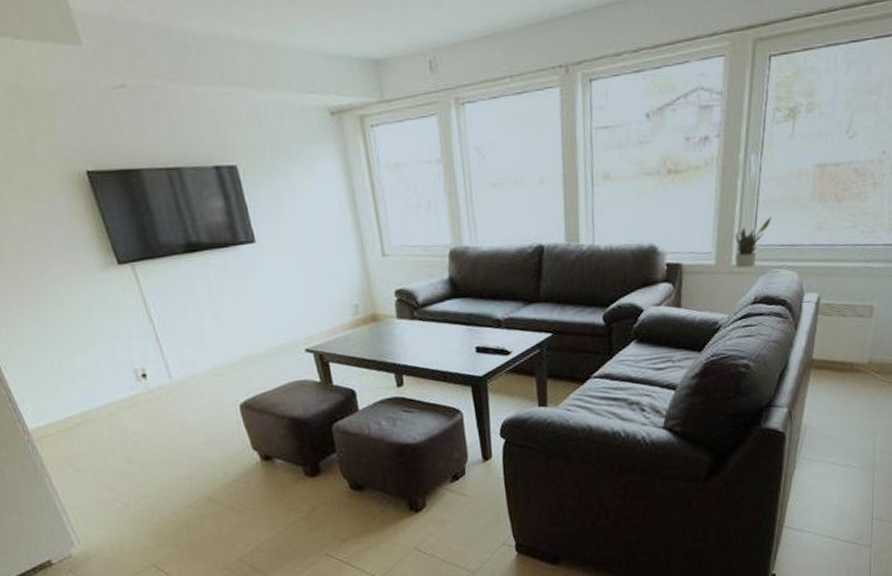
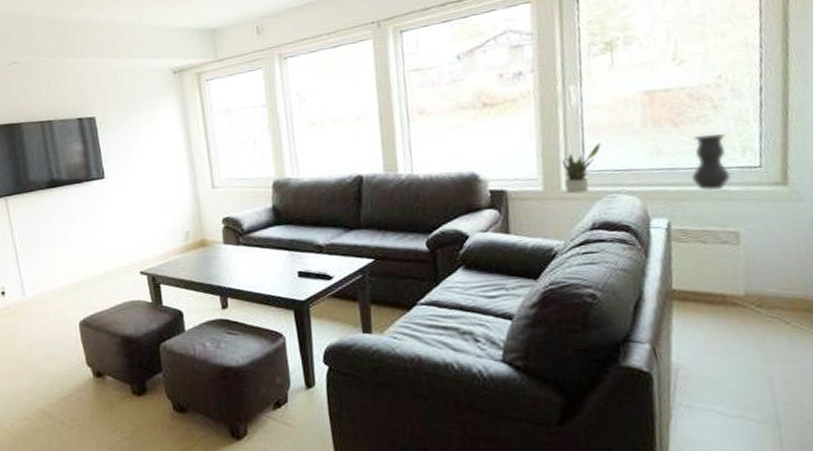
vase: none [845,211,879,268] -> present [692,134,731,191]

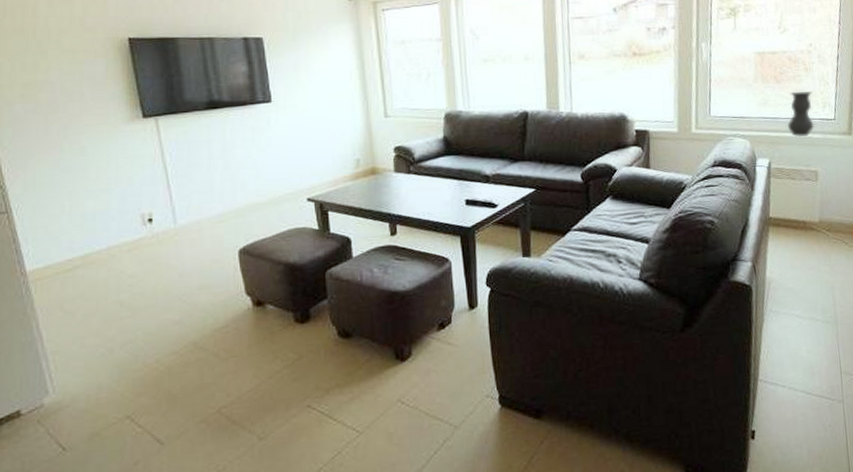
potted plant: present [561,141,601,194] -> none [693,92,723,136]

